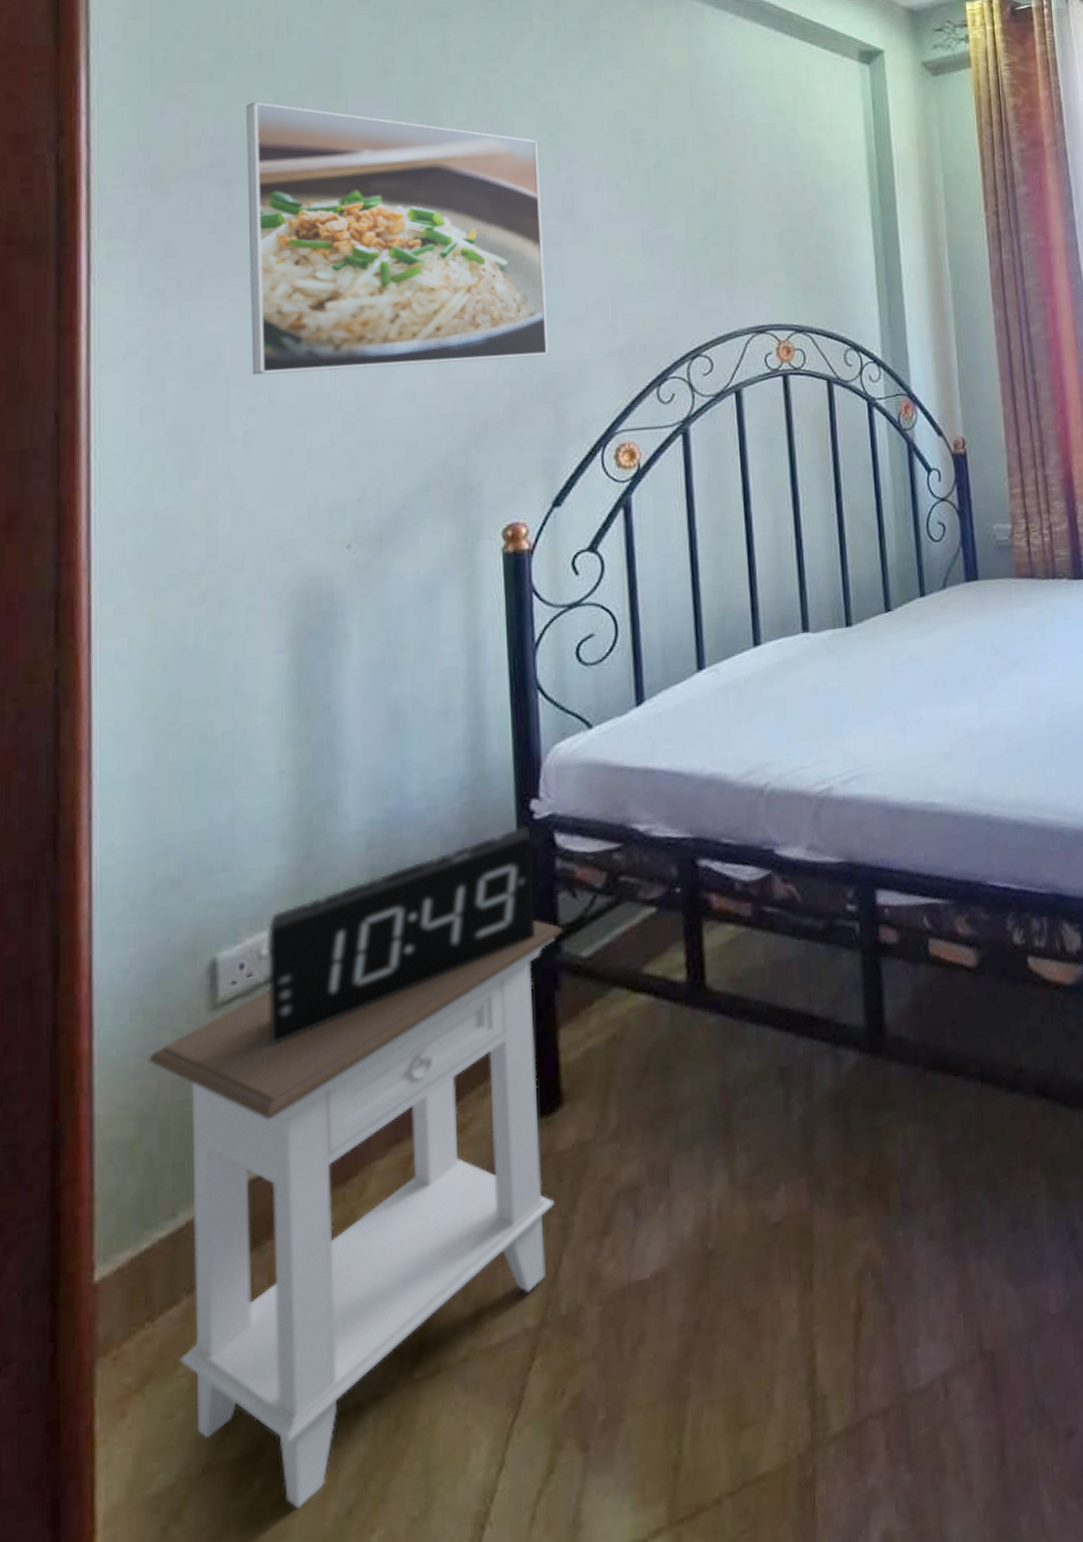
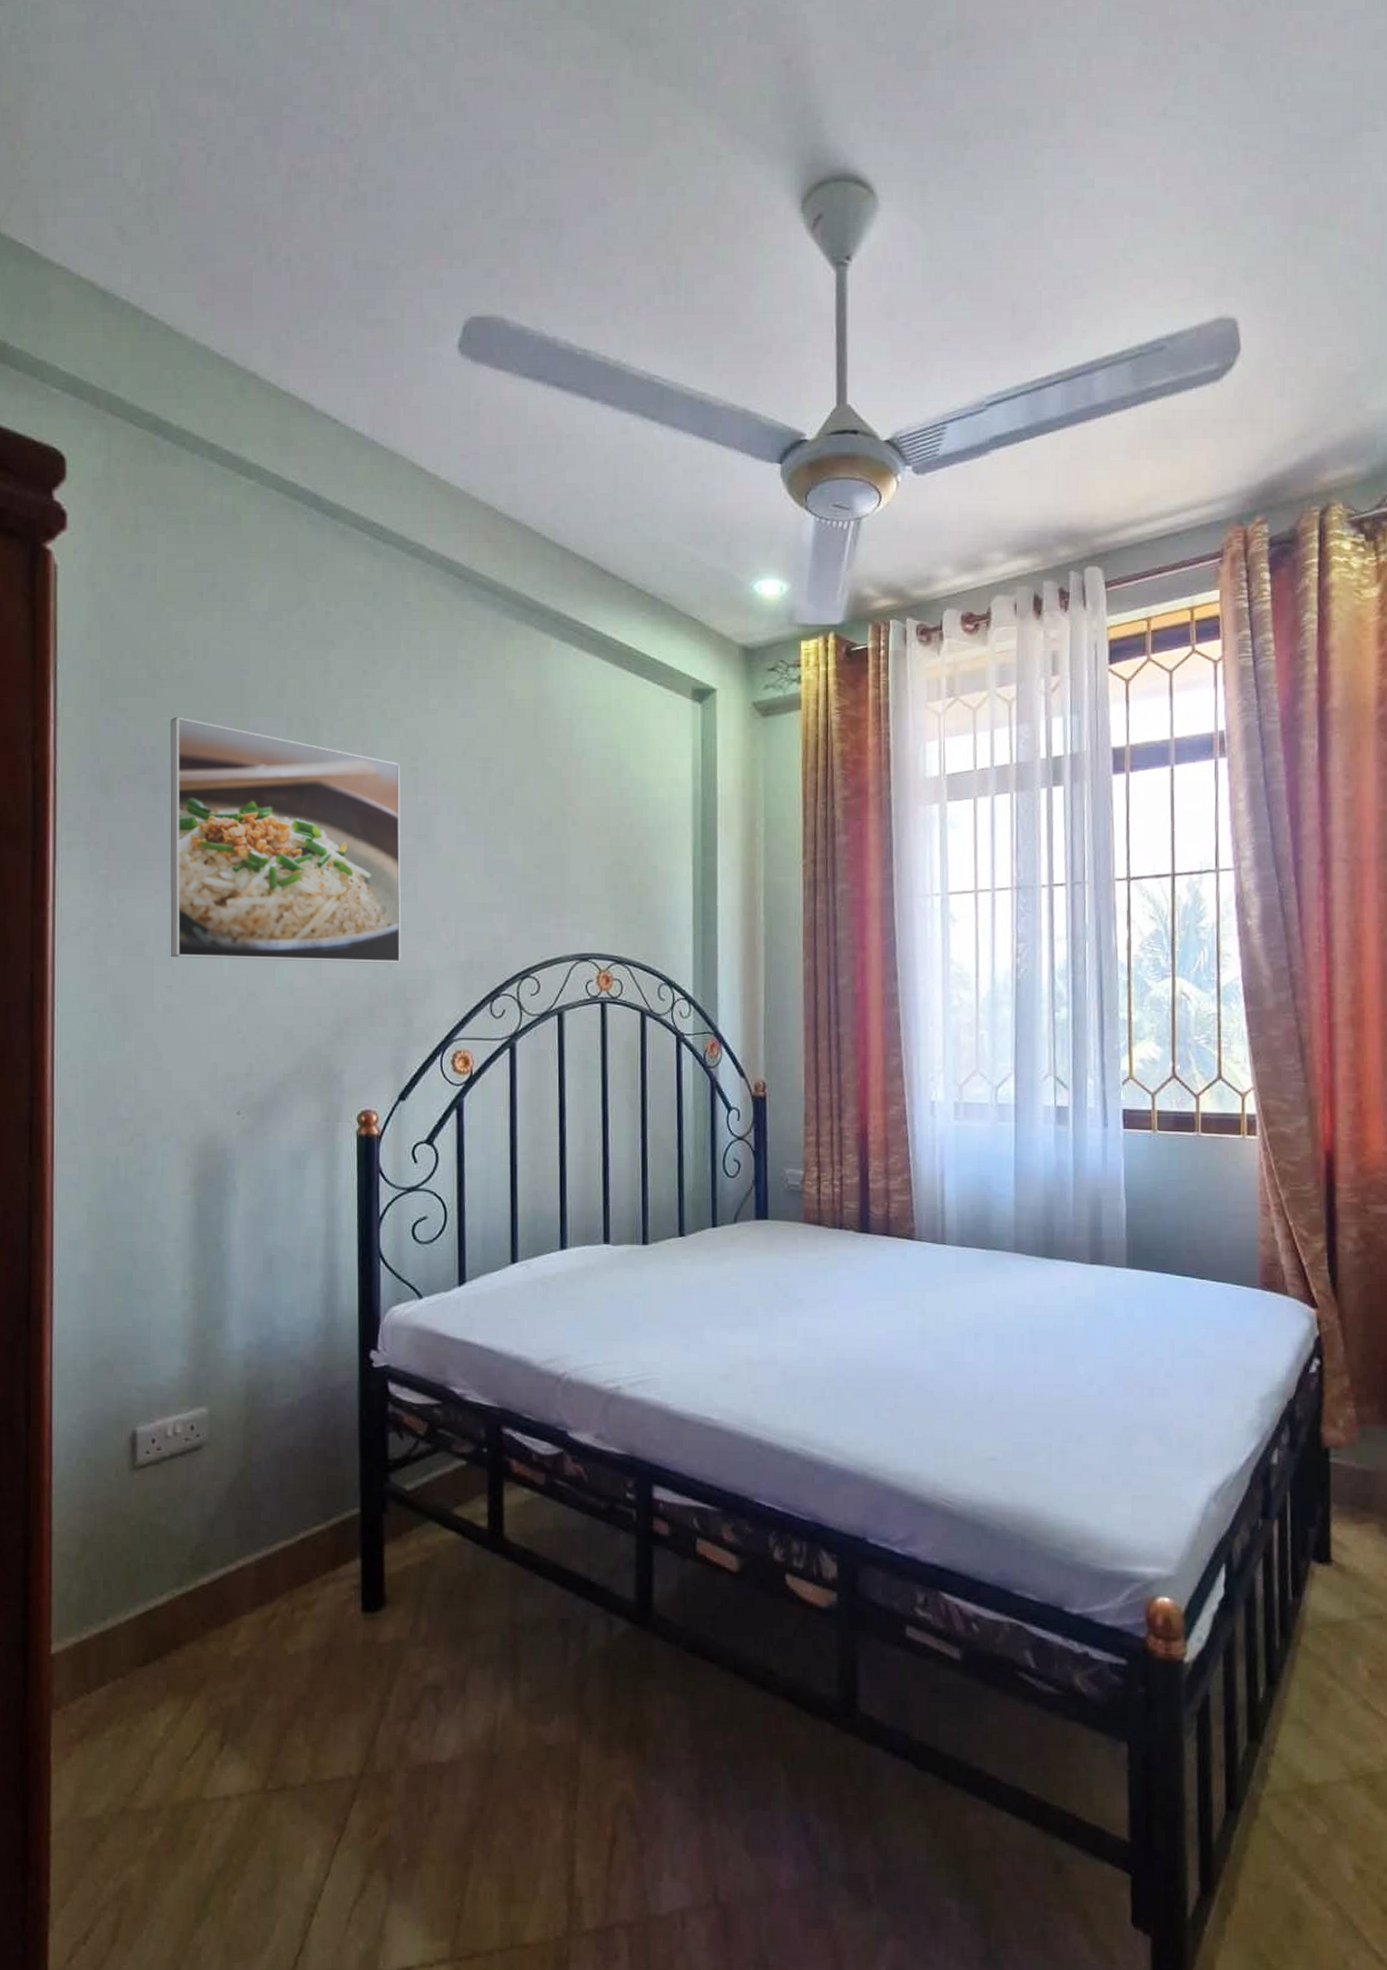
nightstand: present [148,919,563,1508] -> none [89,1451,391,1859]
alarm clock: present [266,826,537,1046] -> none [171,1370,371,1508]

